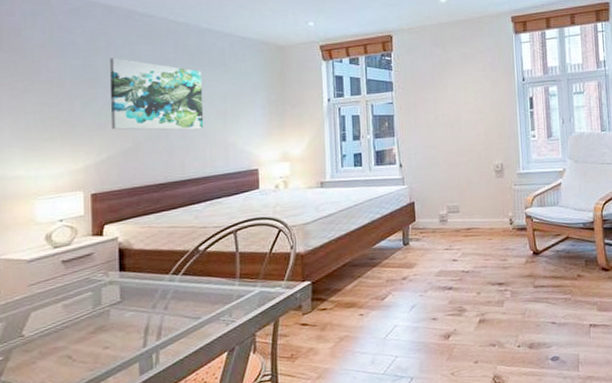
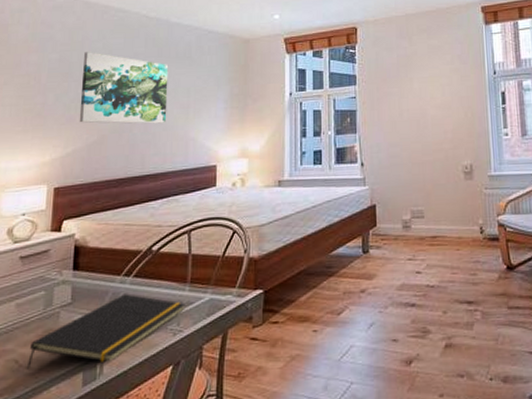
notepad: none [80,290,236,364] -> present [26,294,186,370]

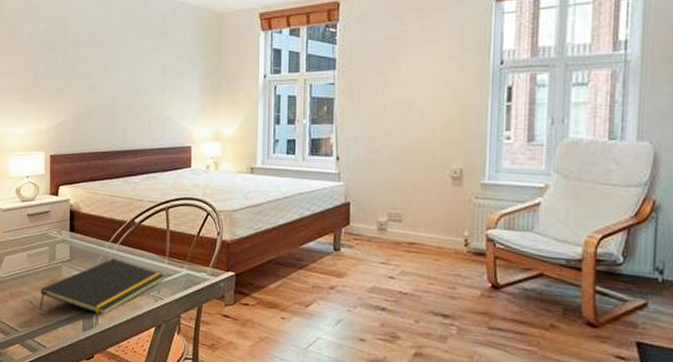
wall art: present [79,52,169,124] -> none [67,23,145,100]

